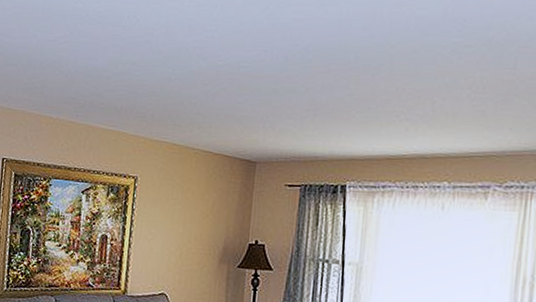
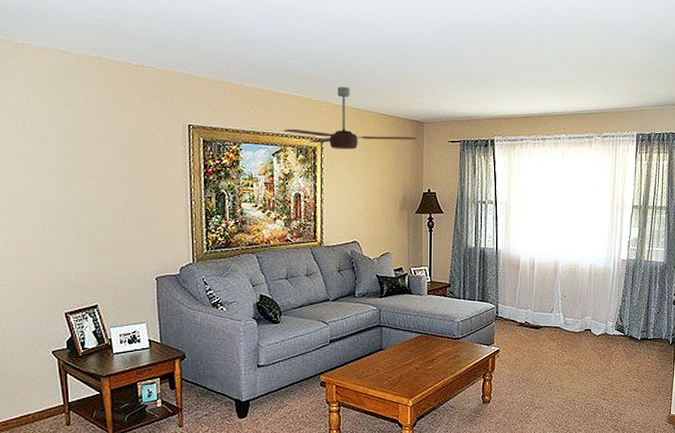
ceiling fan: none [96,121,246,190] -> present [283,87,417,150]

